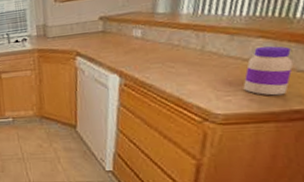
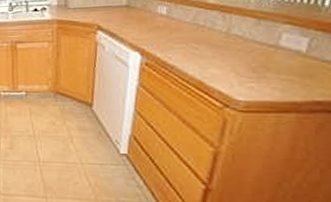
jar: present [243,46,294,96] -> none [266,33,319,85]

